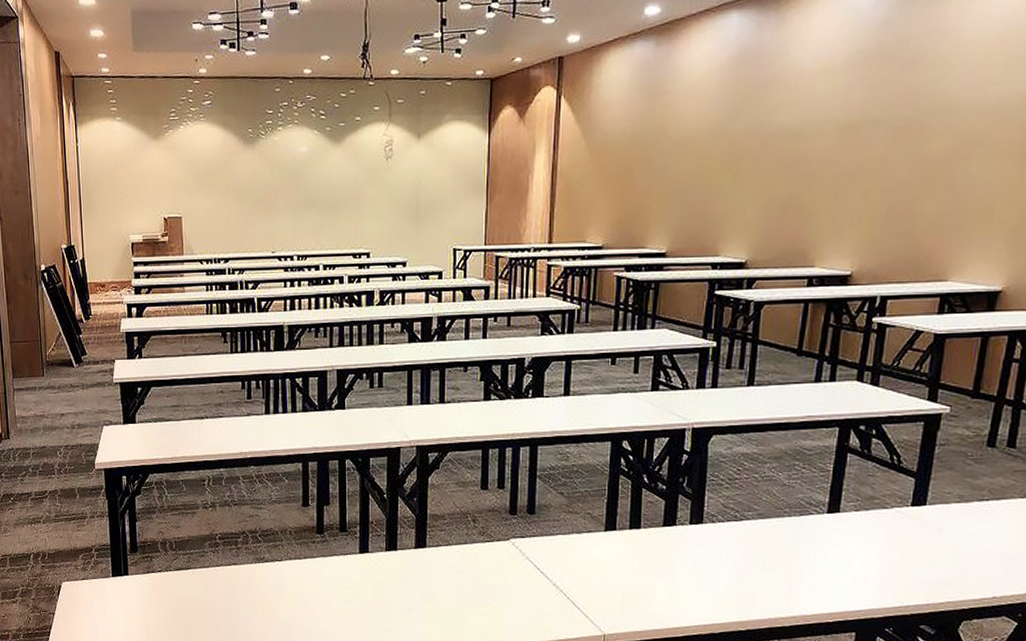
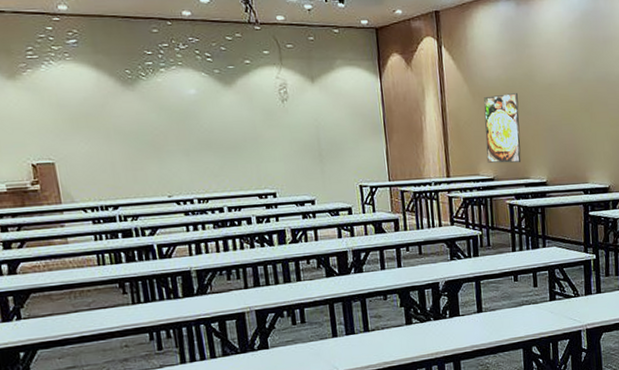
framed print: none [596,149,644,230] -> present [484,93,521,164]

